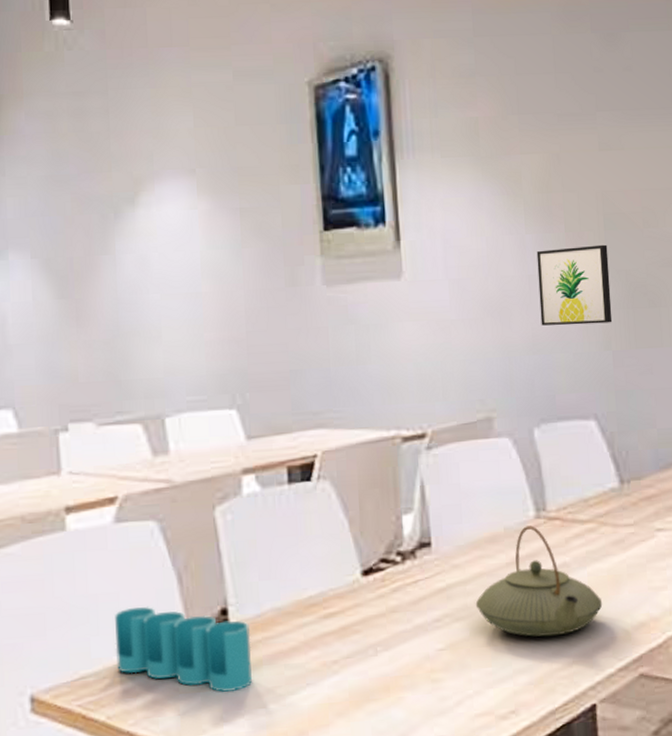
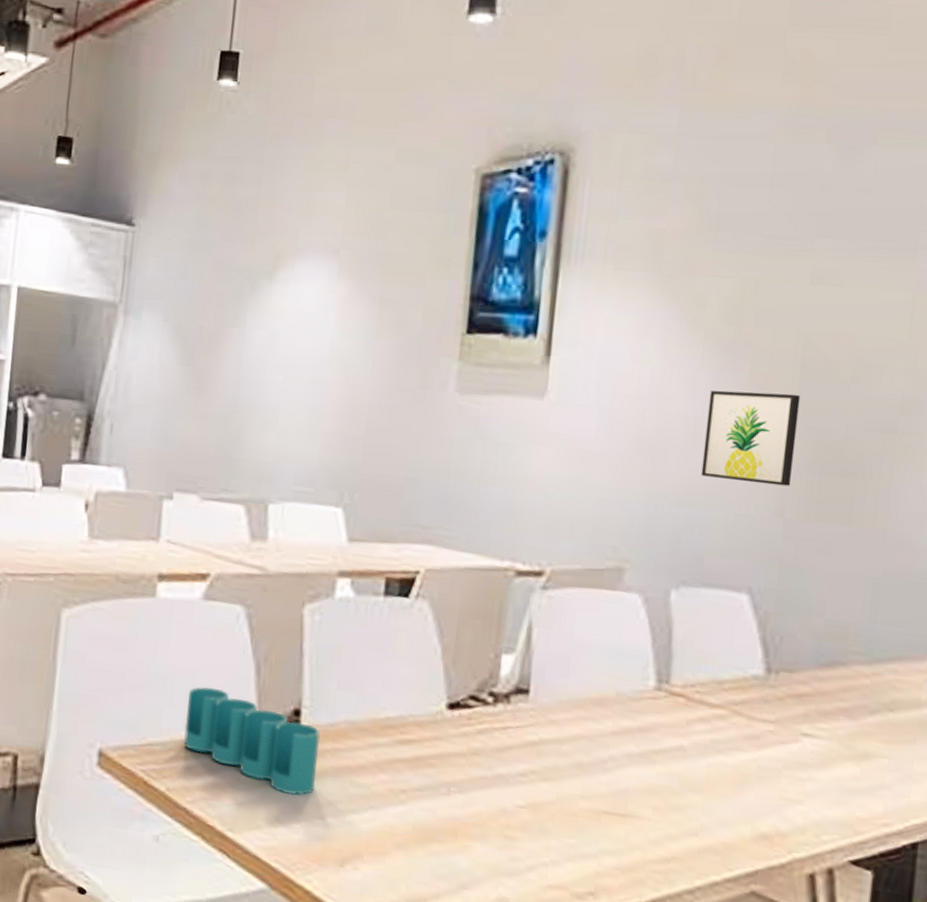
teapot: present [475,525,603,637] -> none [568,695,720,826]

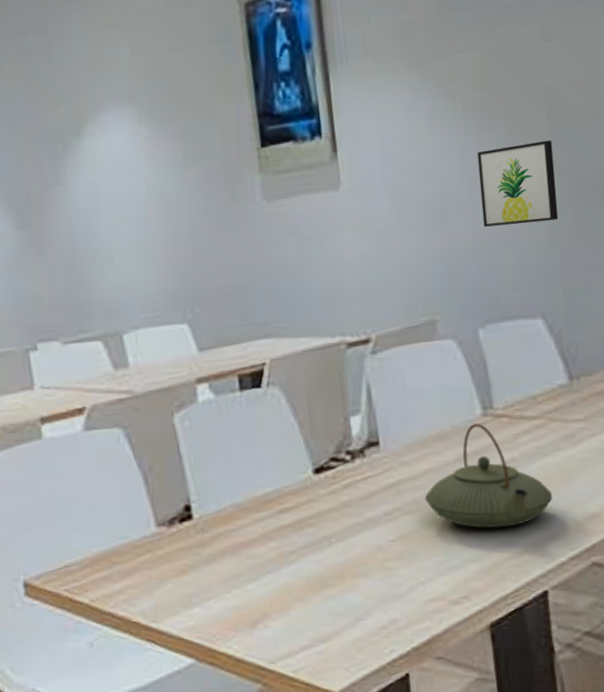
pen holder: present [184,687,320,796] -> none [91,503,217,580]
teapot: none [568,695,720,826] -> present [424,423,553,528]

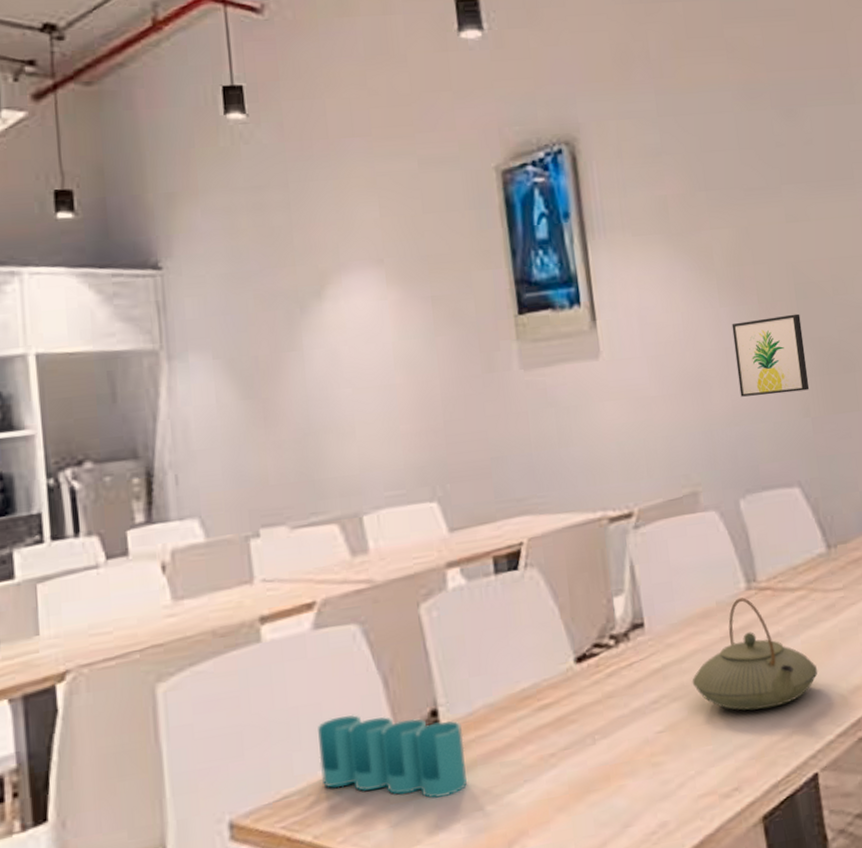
pen holder: none [91,503,217,580] -> present [318,714,467,799]

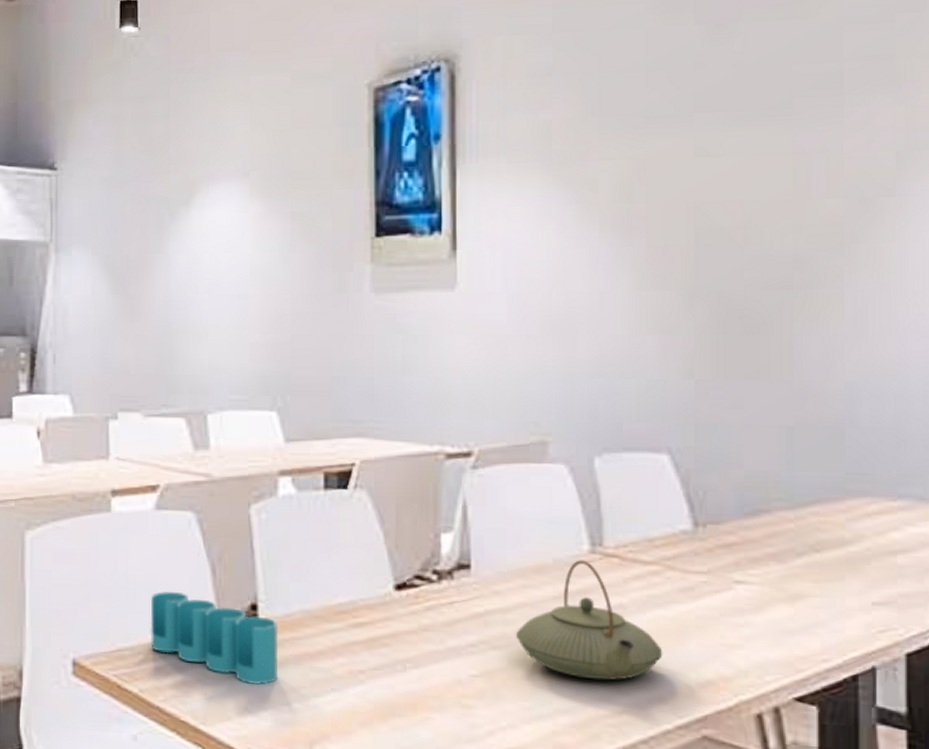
wall art: present [731,313,810,397] -> none [611,261,697,349]

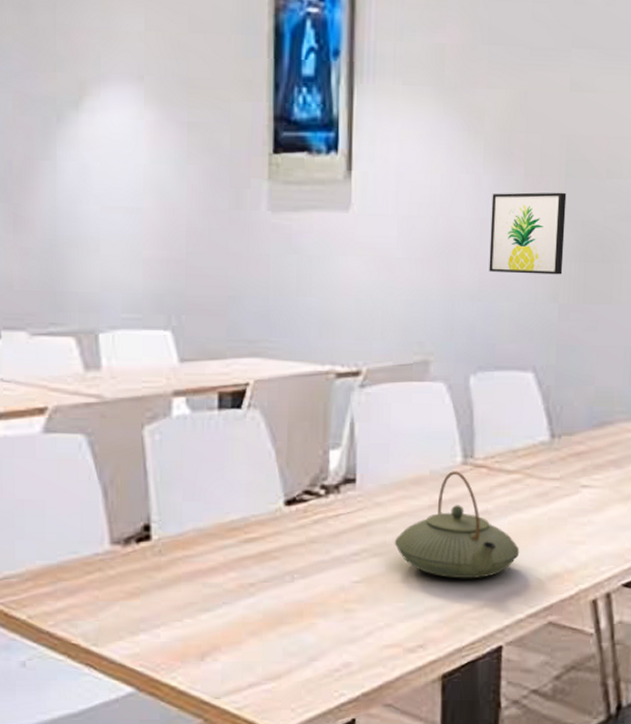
pen holder: present [150,591,279,686] -> none [39,515,172,604]
wall art: none [611,261,697,349] -> present [489,192,567,275]

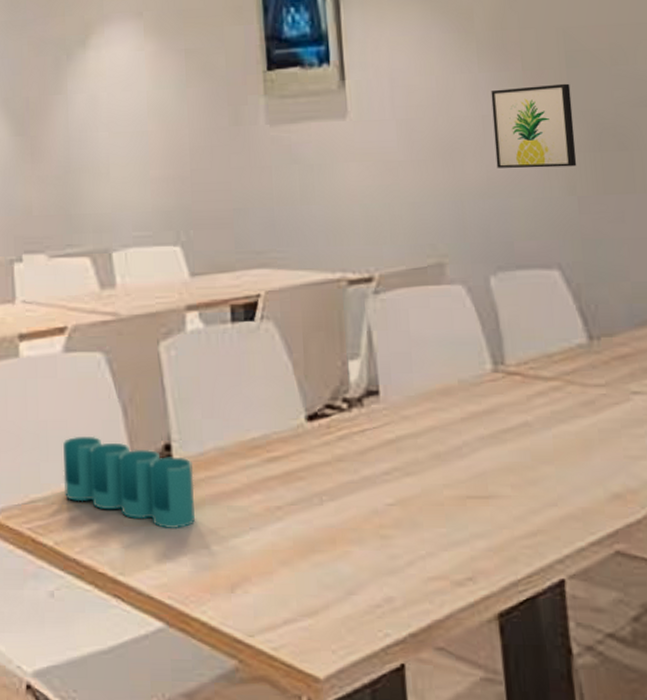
pen holder: none [39,515,172,604] -> present [63,436,195,530]
teapot: present [394,471,520,579] -> none [427,379,571,501]

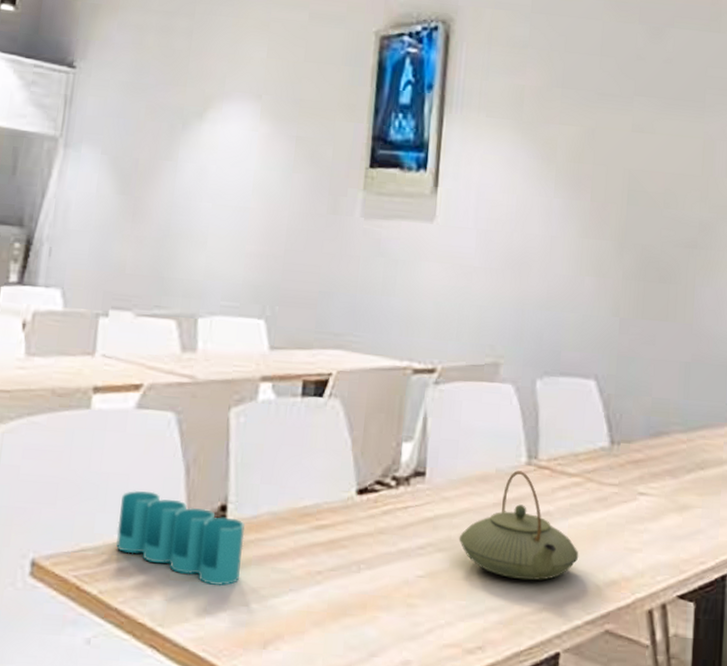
teapot: none [427,379,571,501] -> present [458,470,579,581]
wall art: present [491,83,577,169] -> none [557,215,628,292]

